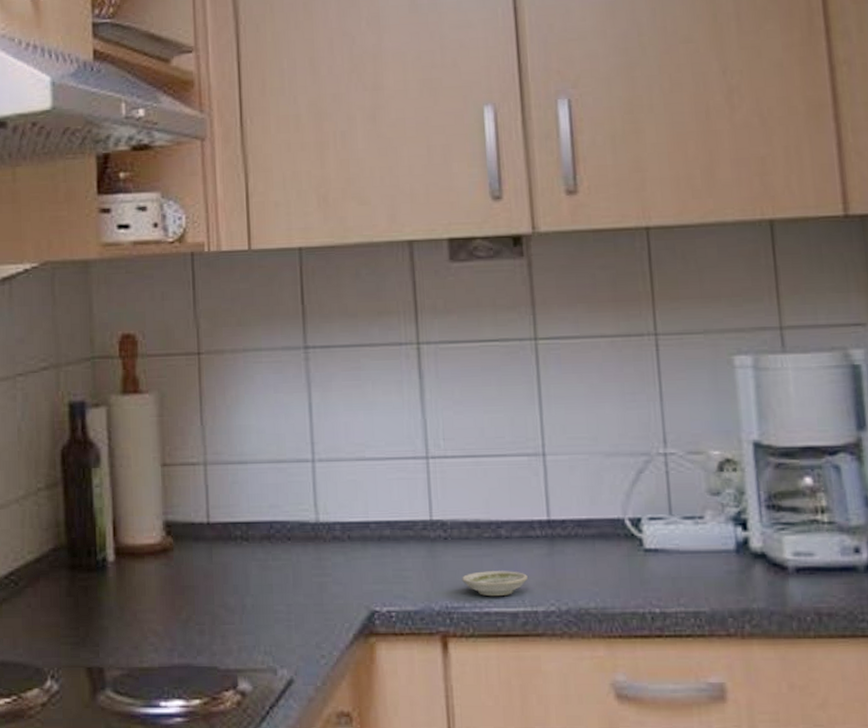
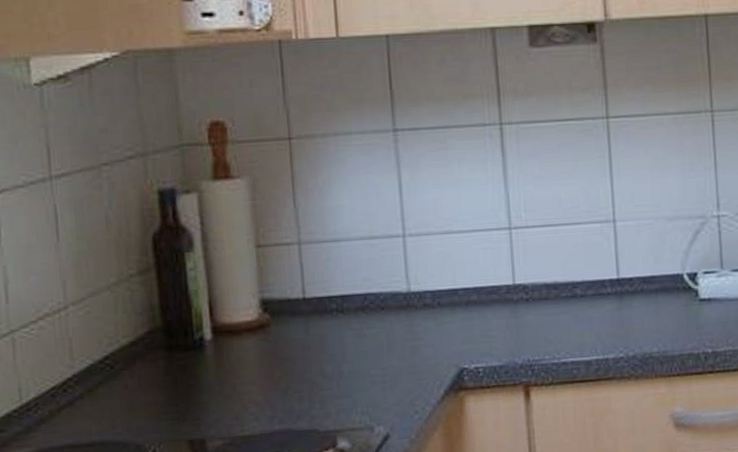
saucer: present [462,571,528,597] -> none [542,325,600,349]

